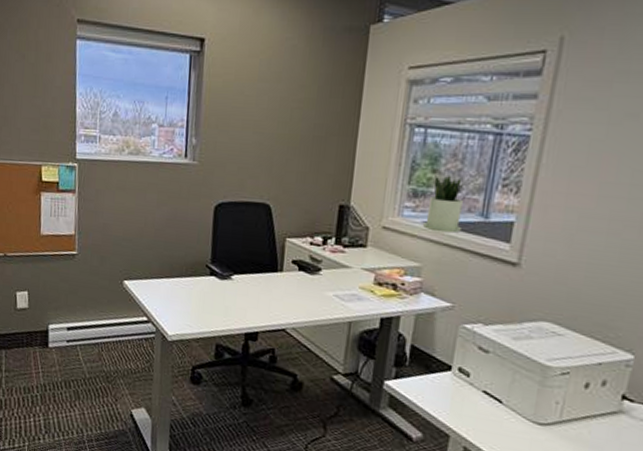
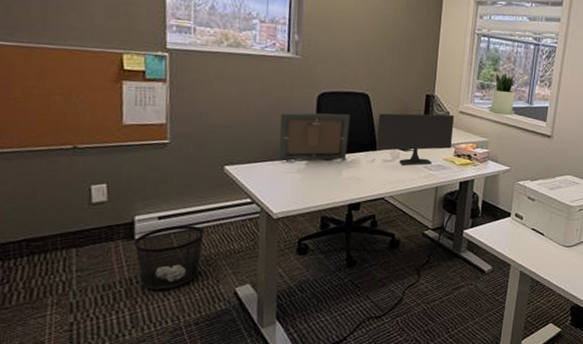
waste bin: none [47,337,105,402] -> present [133,225,204,290]
picture frame: none [174,224,249,282] -> present [278,112,350,162]
computer monitor: none [277,227,375,294] -> present [376,113,454,166]

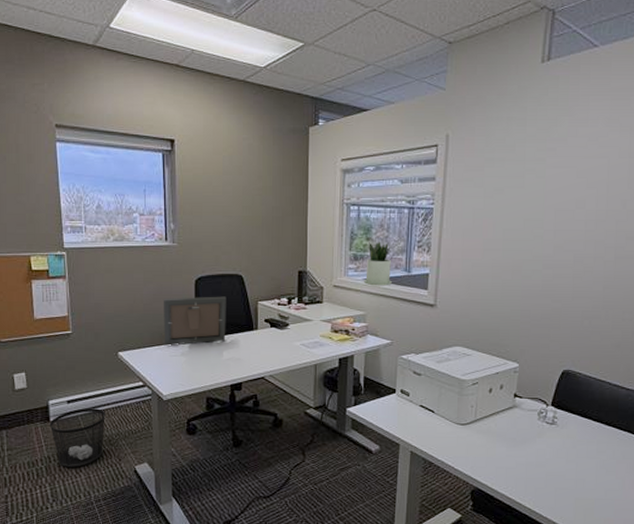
computer monitor: present [376,113,454,166] -> none [253,289,329,345]

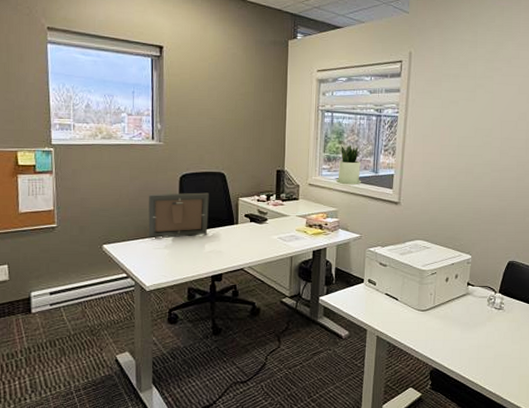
waste bin: present [49,408,105,468] -> none [30,299,88,358]

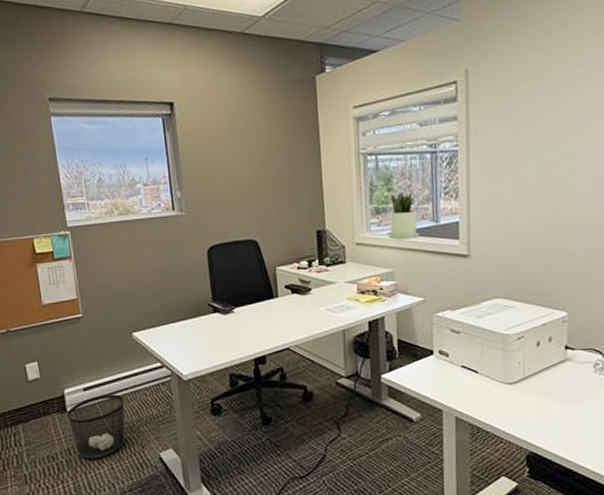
waste bin: none [30,299,88,358] -> present [66,394,125,459]
picture frame: present [148,192,209,239] -> none [176,264,245,322]

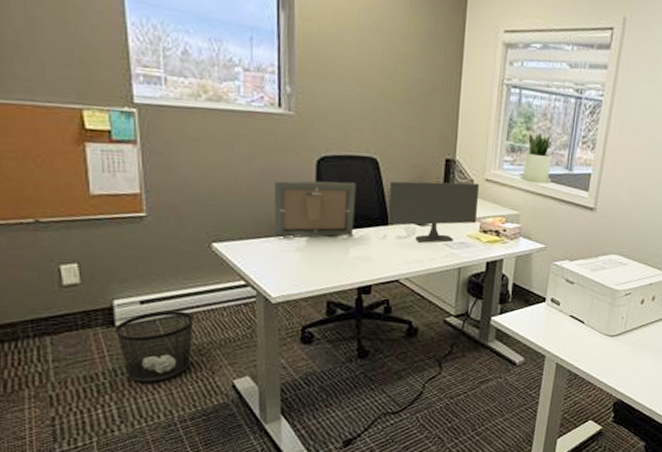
picture frame: none [176,264,245,322] -> present [274,179,356,238]
computer monitor: none [271,248,354,312] -> present [388,181,479,244]

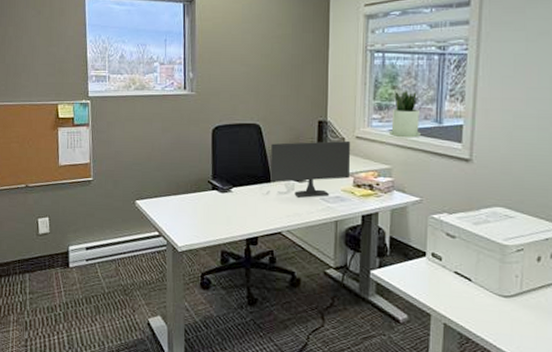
waste bin: present [114,310,194,383] -> none [68,255,122,316]
picture frame: present [274,179,356,238] -> none [180,146,243,196]

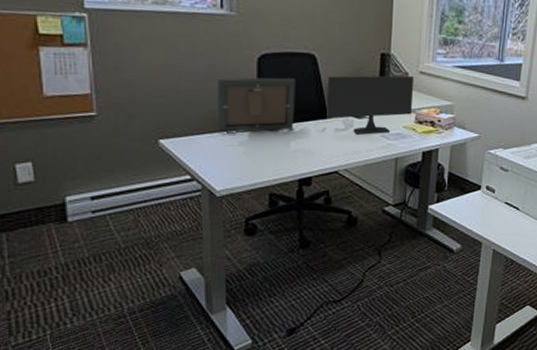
picture frame: none [180,146,243,196] -> present [217,77,296,134]
planter: present [388,90,422,138] -> none [452,25,484,75]

